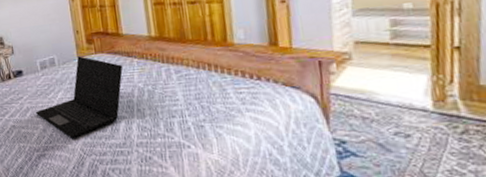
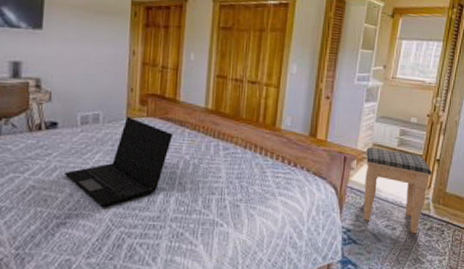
footstool: none [346,45,452,140] -> present [363,147,432,234]

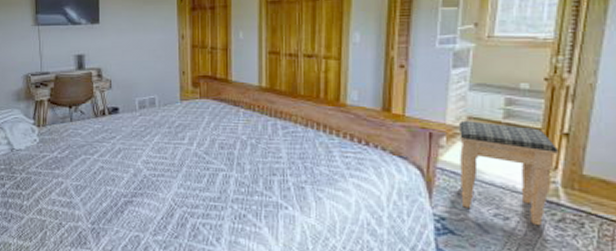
laptop: present [64,116,174,208] -> none [127,99,228,188]

